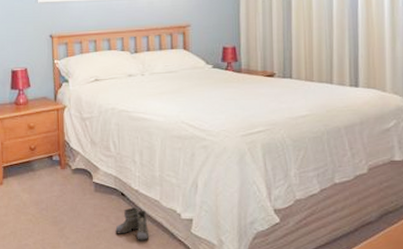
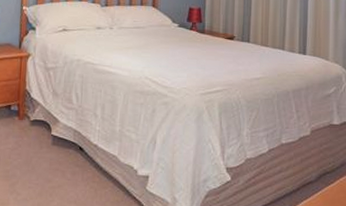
boots: present [115,207,153,241] -> none [70,162,108,199]

